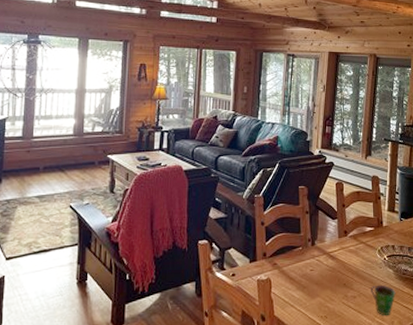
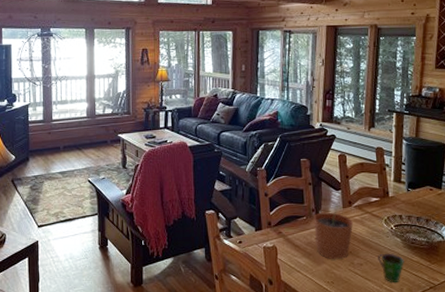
plant pot: none [309,236,348,293] -> present [314,206,353,260]

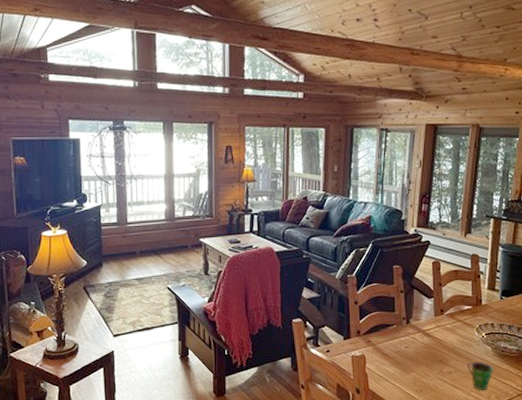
plant pot: present [314,206,353,260] -> none [404,314,444,369]

